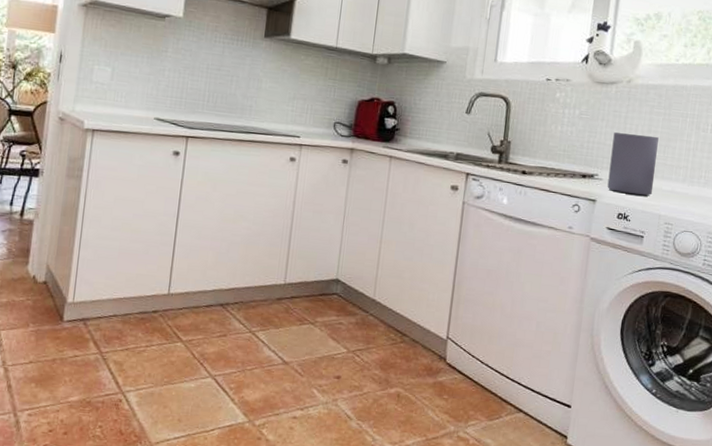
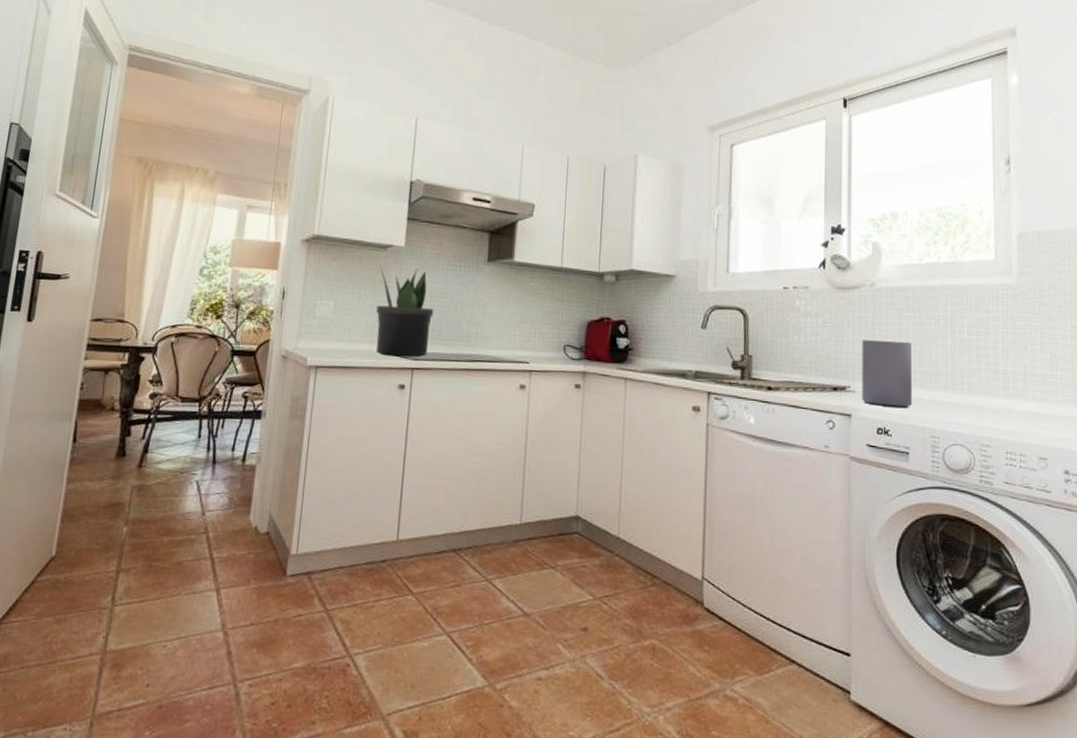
planter: none [153,35,210,127] -> present [376,266,434,358]

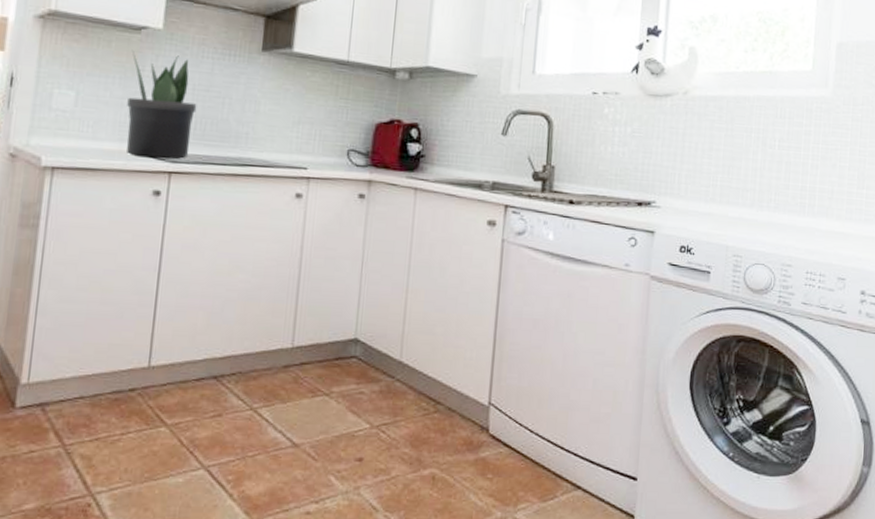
canister: present [862,340,913,408] -> none [666,152,721,225]

